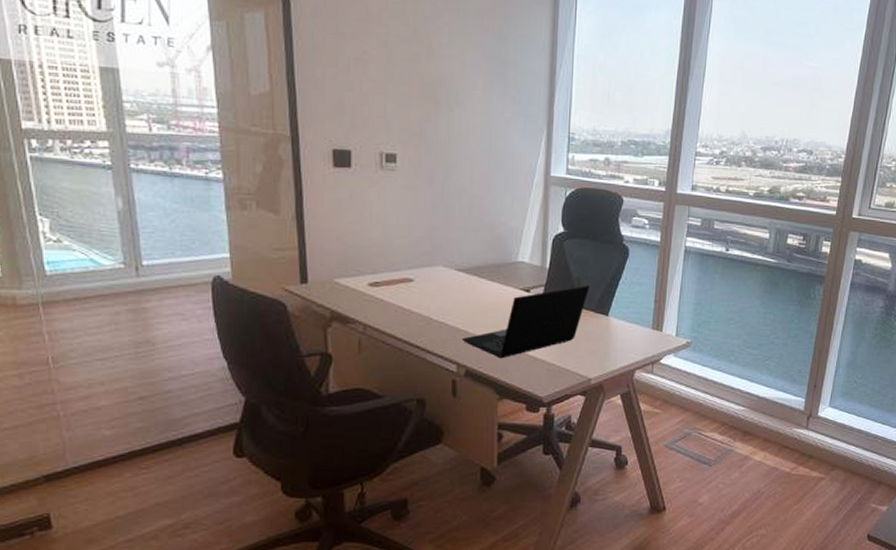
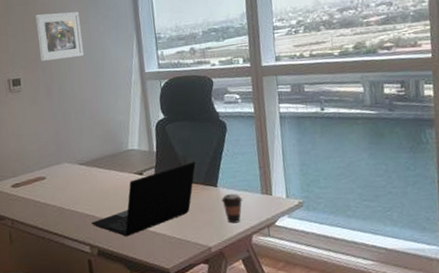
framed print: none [426,77,482,142] -> present [35,11,84,61]
coffee cup: none [610,324,633,356] -> present [221,193,243,224]

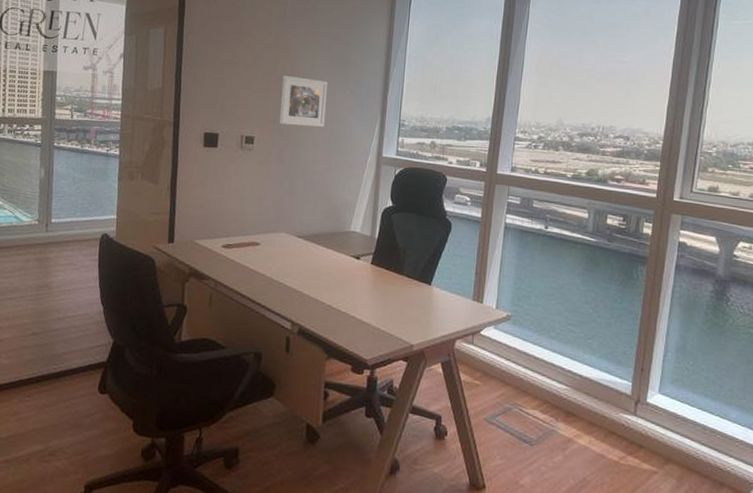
laptop: present [91,161,196,237] -> none [297,255,415,320]
coffee cup: present [221,193,243,224] -> none [433,294,454,325]

